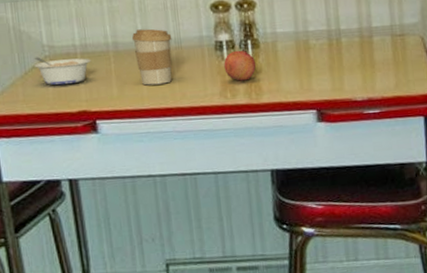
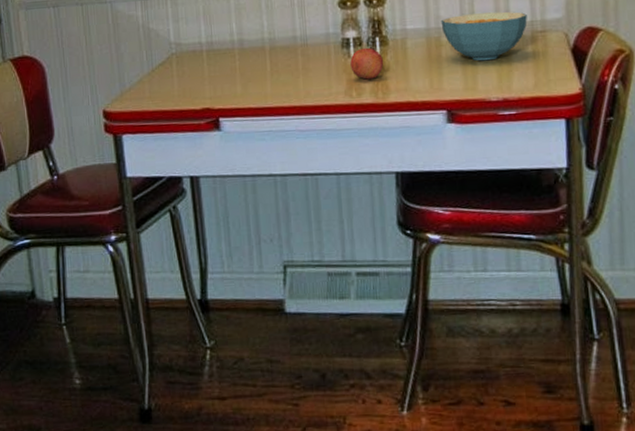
legume: present [34,57,91,86] -> none [161,54,217,83]
coffee cup: present [132,29,172,85] -> none [258,26,298,83]
cereal bowl: none [308,16,388,63] -> present [440,12,528,61]

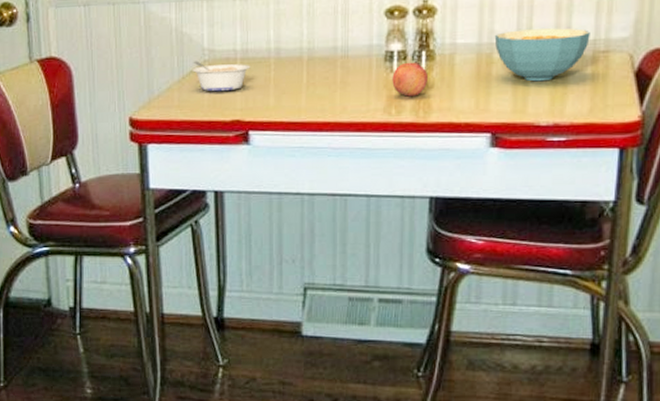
legume: none [161,54,217,83] -> present [193,61,251,92]

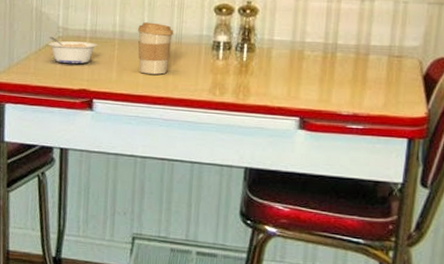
coffee cup: none [297,34,339,96] -> present [138,22,174,75]
pomegranate: present [392,61,429,97] -> none [218,52,249,81]
cereal bowl: present [494,28,590,82] -> none [306,33,387,77]

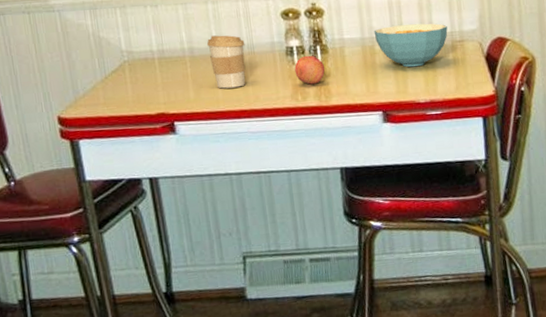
legume: present [48,36,98,64] -> none [113,62,168,89]
pomegranate: none [218,52,249,81] -> present [294,55,325,85]
cereal bowl: none [306,33,387,77] -> present [373,23,448,67]

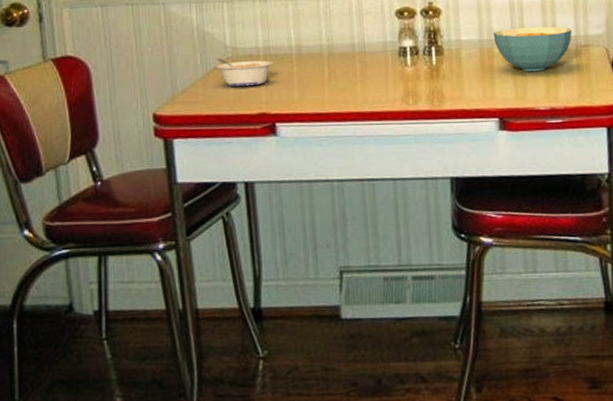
legume: none [113,62,168,89] -> present [216,58,274,87]
coffee cup: present [207,35,246,89] -> none [316,33,356,89]
pomegranate: present [294,55,325,85] -> none [407,56,440,88]

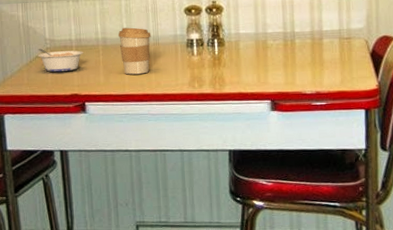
coffee cup: none [316,33,356,89] -> present [118,27,151,75]
cereal bowl: present [493,26,572,72] -> none [267,21,336,61]

